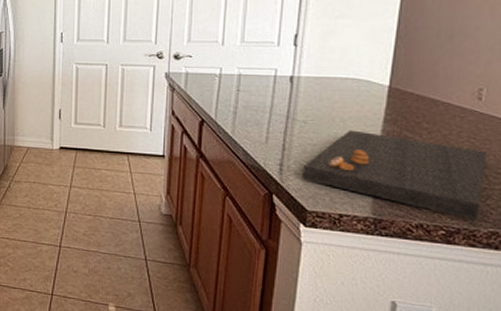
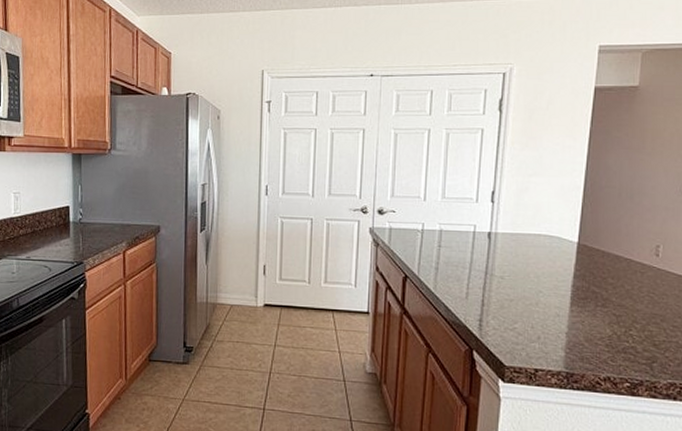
cutting board: present [302,130,488,221] -> none [500,285,665,372]

